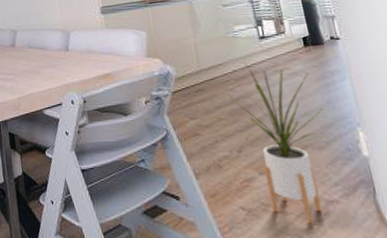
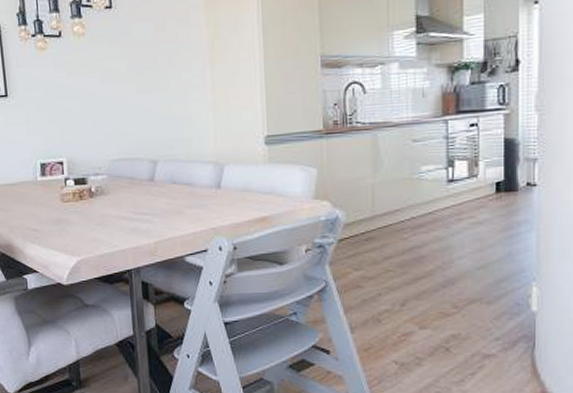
house plant: present [227,62,329,224] -> none [400,208,501,377]

